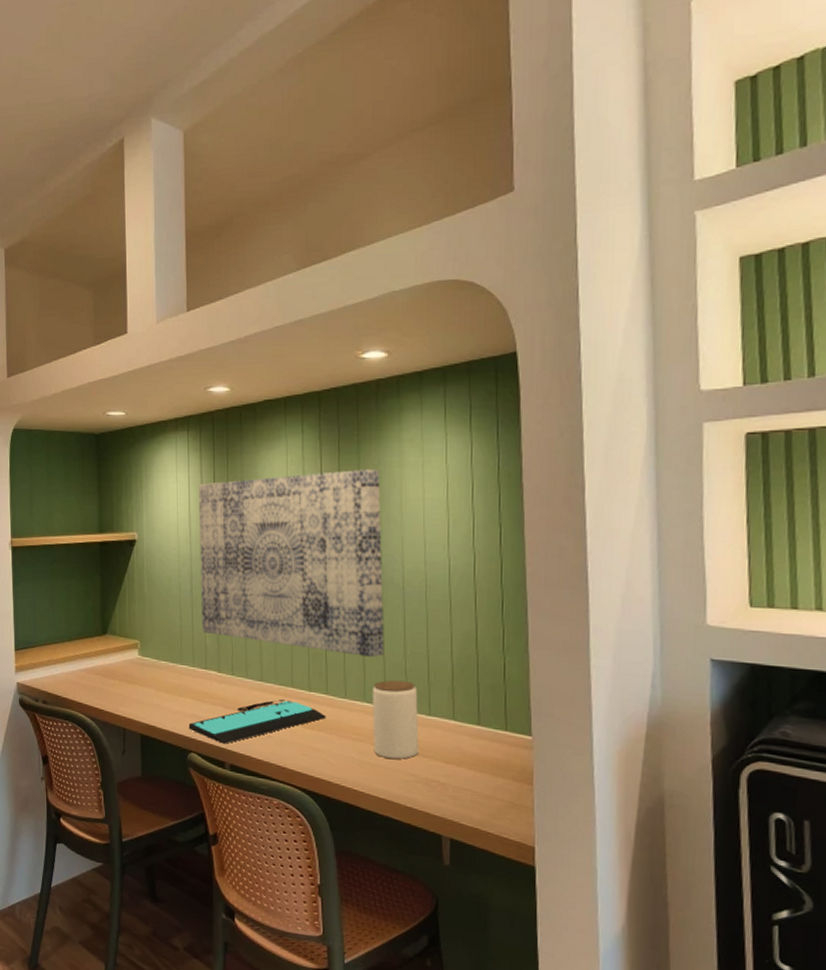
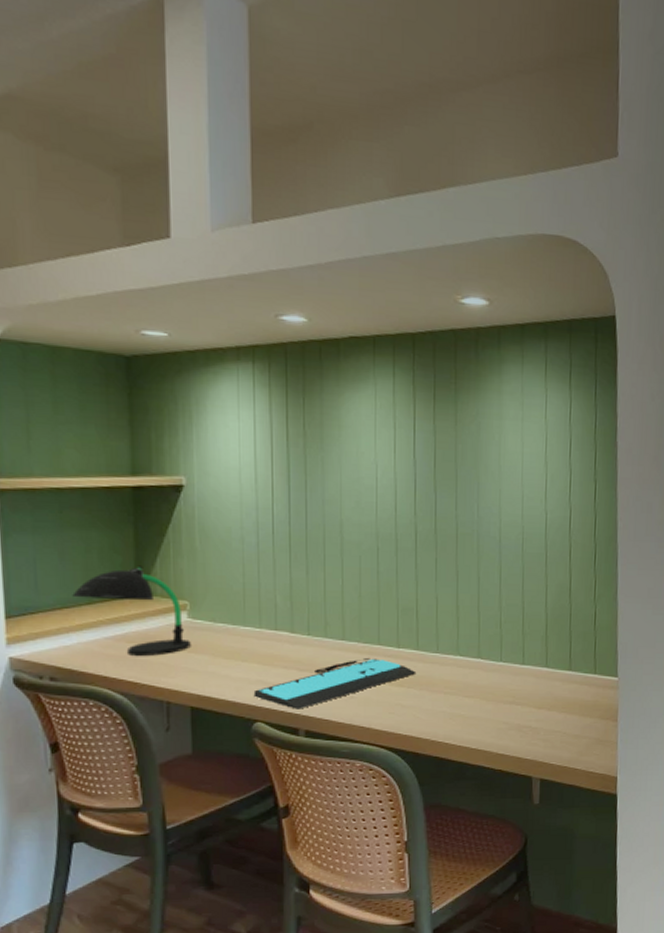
desk lamp: none [58,609,141,688] -> present [72,565,191,657]
wall art: present [199,468,385,658] -> none [267,419,480,611]
jar: present [372,679,419,759] -> none [465,632,513,708]

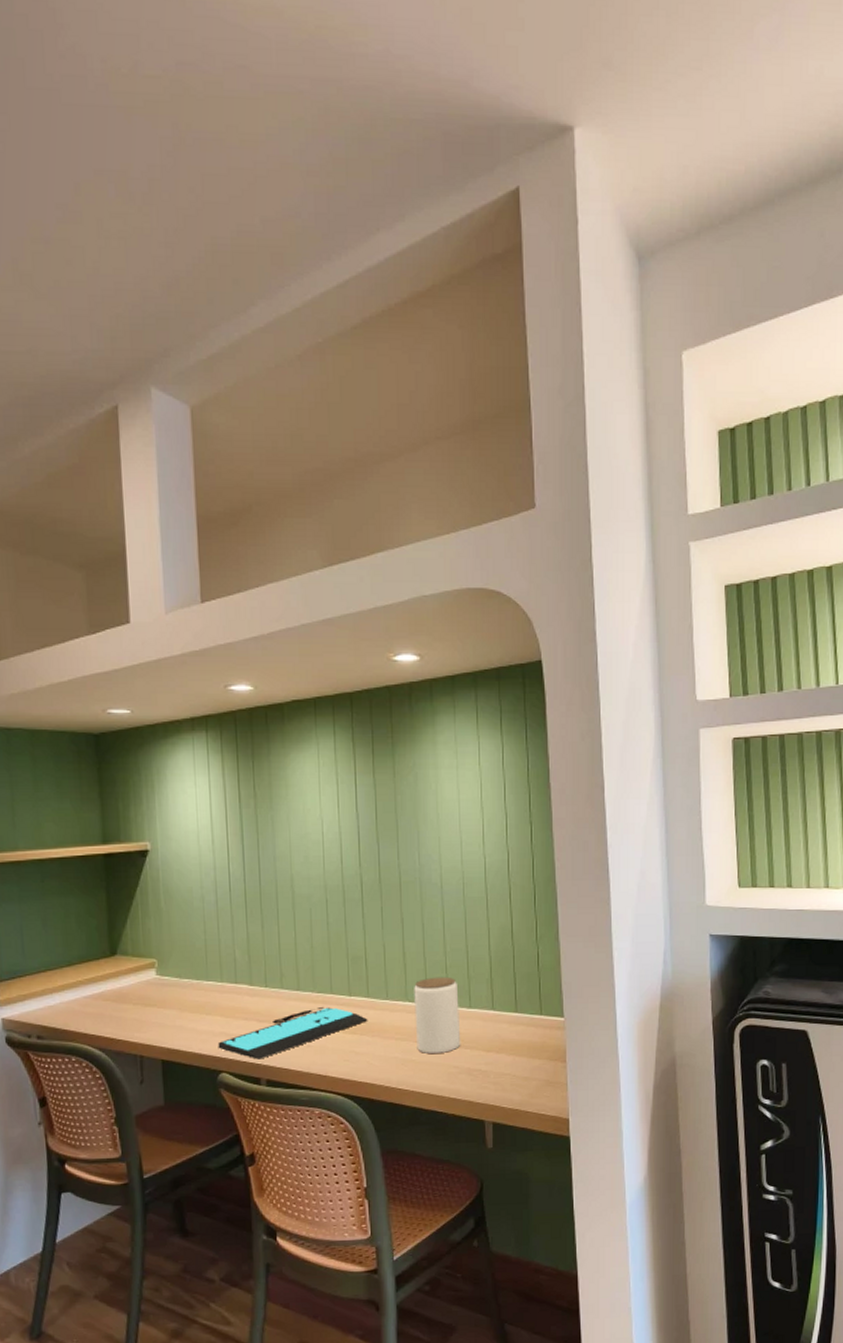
desk lamp: present [72,565,191,657] -> none [54,927,160,1014]
jar: none [465,632,513,708] -> present [414,976,461,1053]

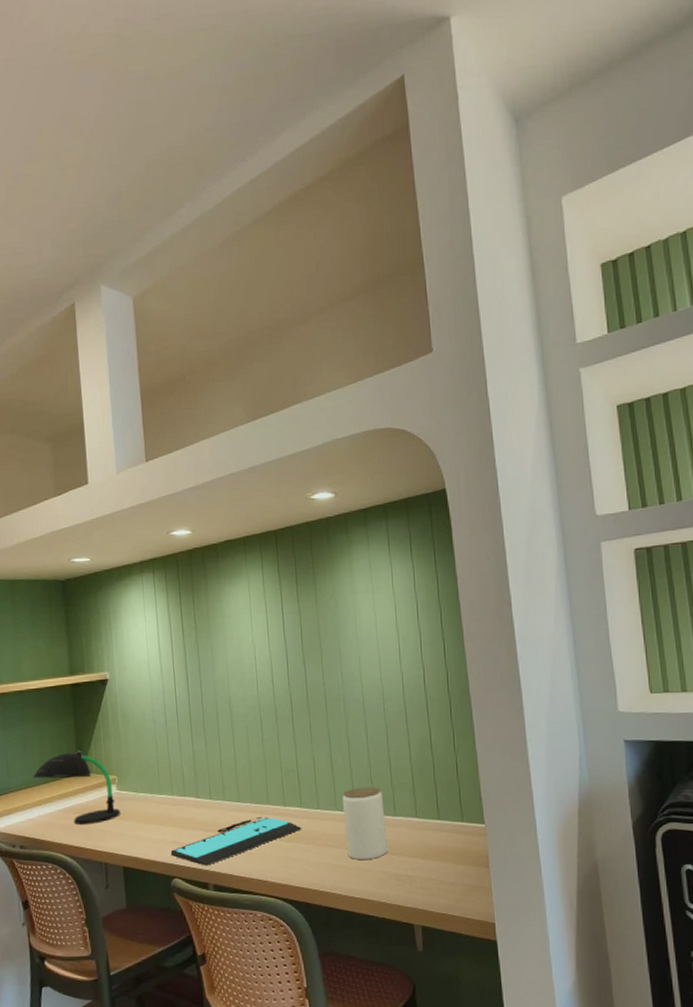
desk lamp: none [54,927,160,1014] -> present [33,748,120,826]

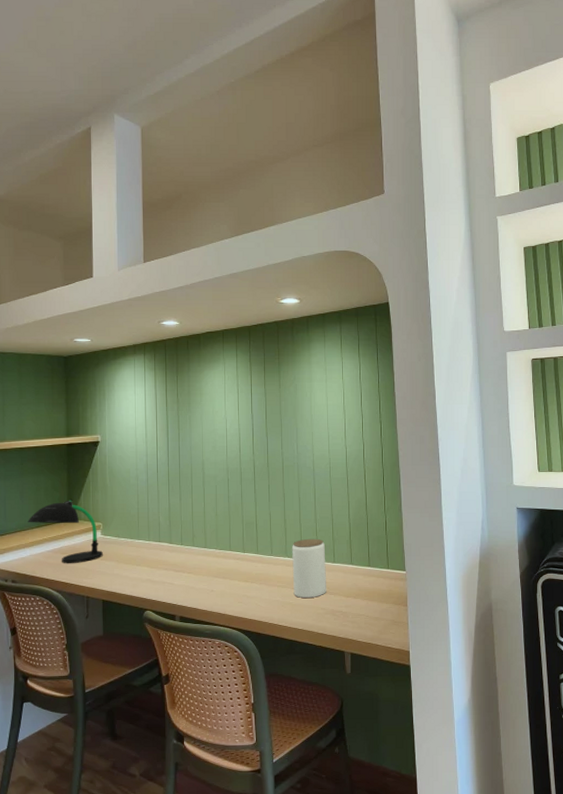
computer keyboard: present [170,816,302,866] -> none [144,560,257,601]

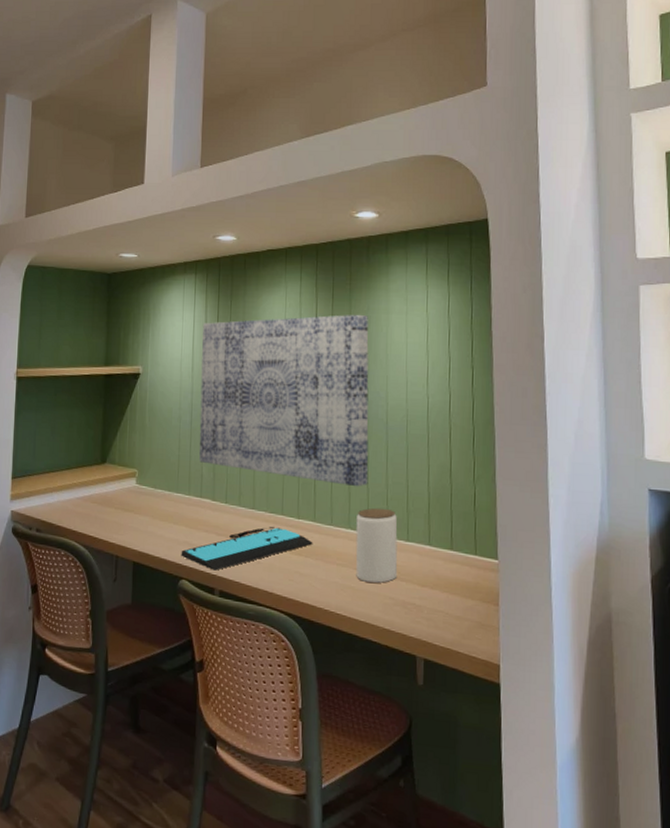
desk lamp: present [28,499,103,564] -> none [57,438,137,516]
computer keyboard: none [144,560,257,601] -> present [181,526,313,571]
wall art: none [154,383,300,523] -> present [199,314,369,487]

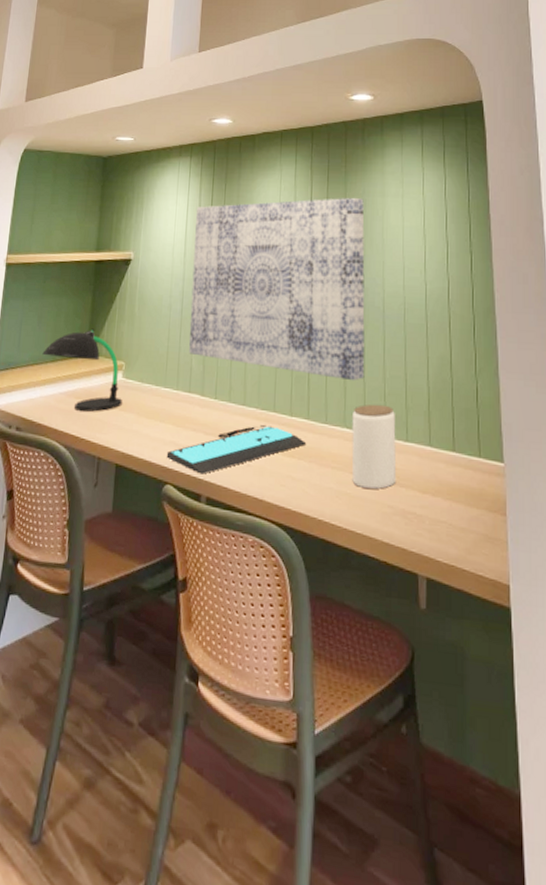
desk lamp: none [57,438,137,516] -> present [42,328,122,413]

